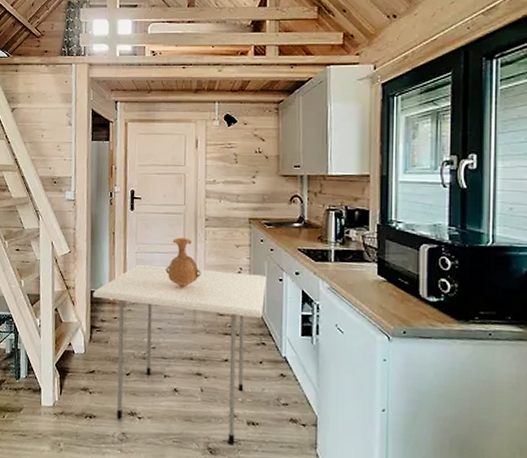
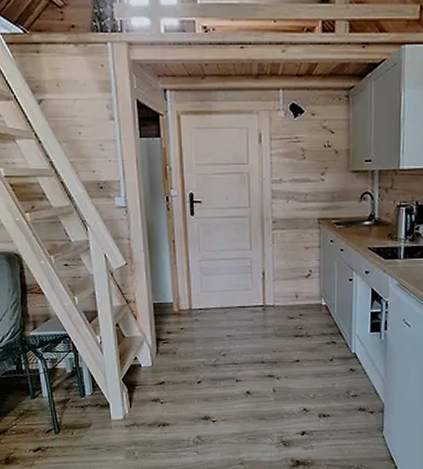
dining table: present [93,264,267,446] -> none [156,272,337,437]
vase: present [166,237,201,288] -> none [232,242,270,294]

